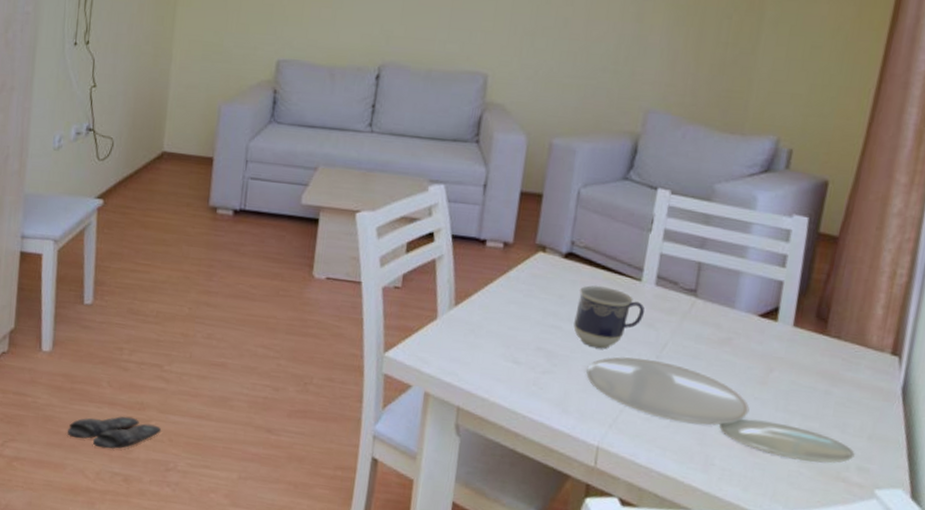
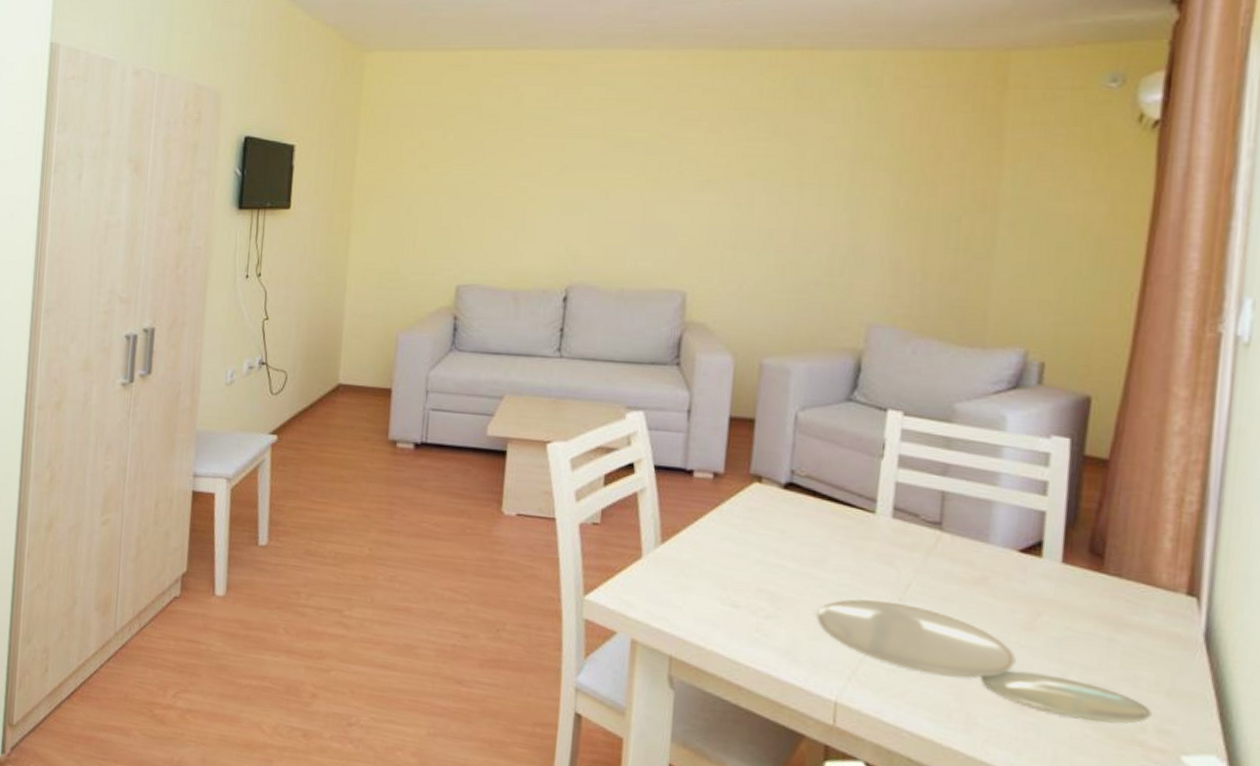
slippers: present [68,416,162,449] -> none [243,665,343,701]
cup: present [573,285,645,348] -> none [799,519,881,590]

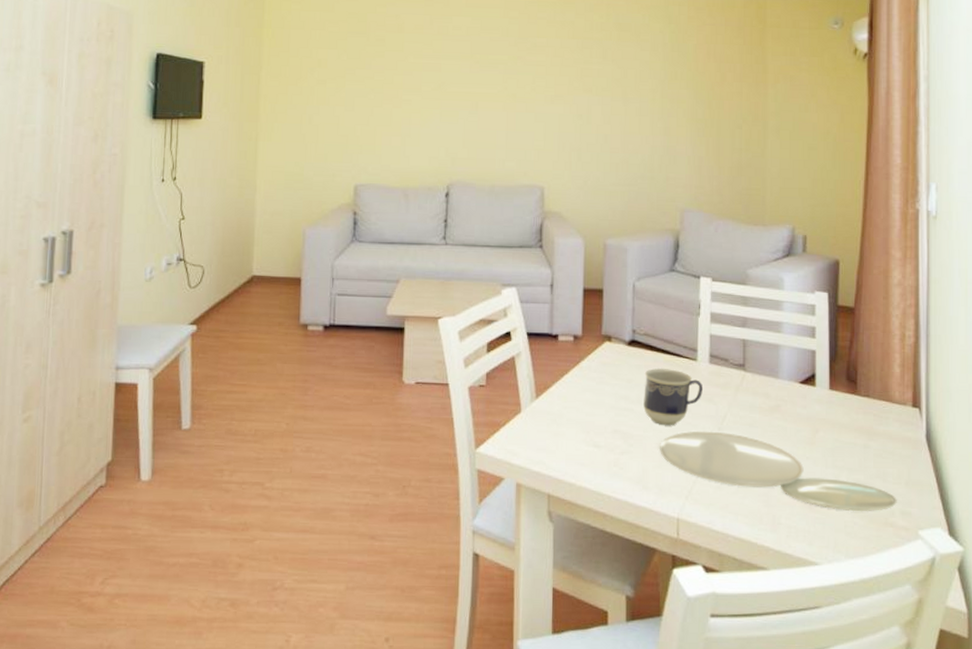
cup: none [799,519,881,590] -> present [643,368,703,425]

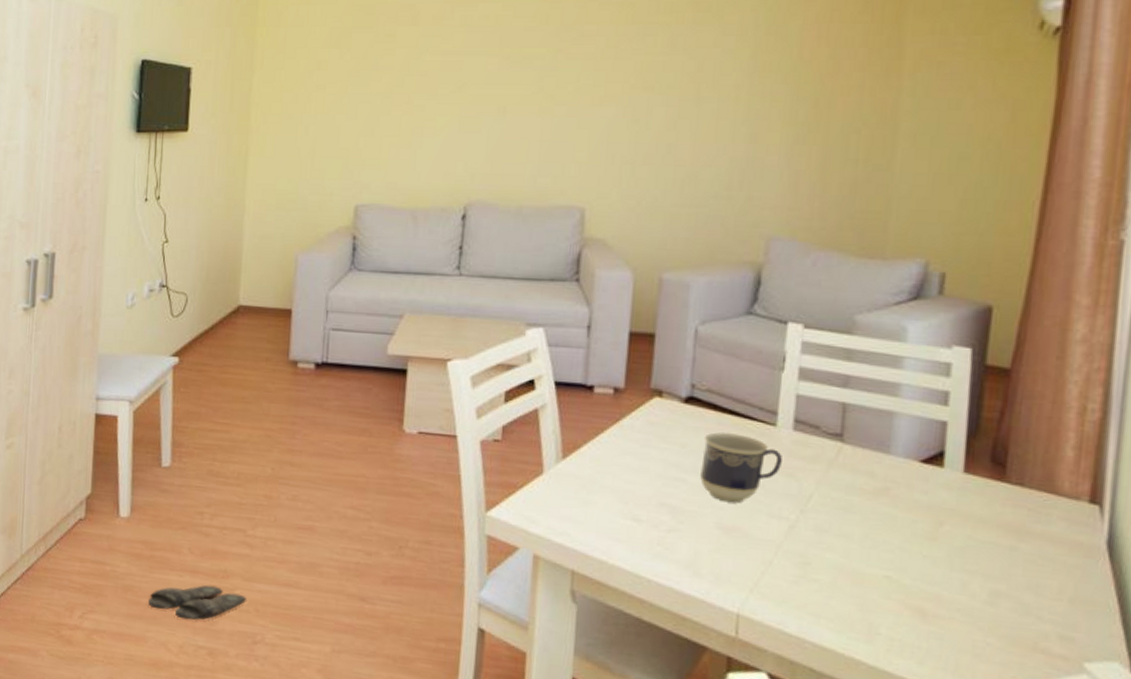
slippers: none [171,538,267,574] -> present [148,585,247,620]
plate: present [660,431,804,488] -> none [718,511,918,589]
plate: present [781,477,897,512] -> none [883,580,1055,632]

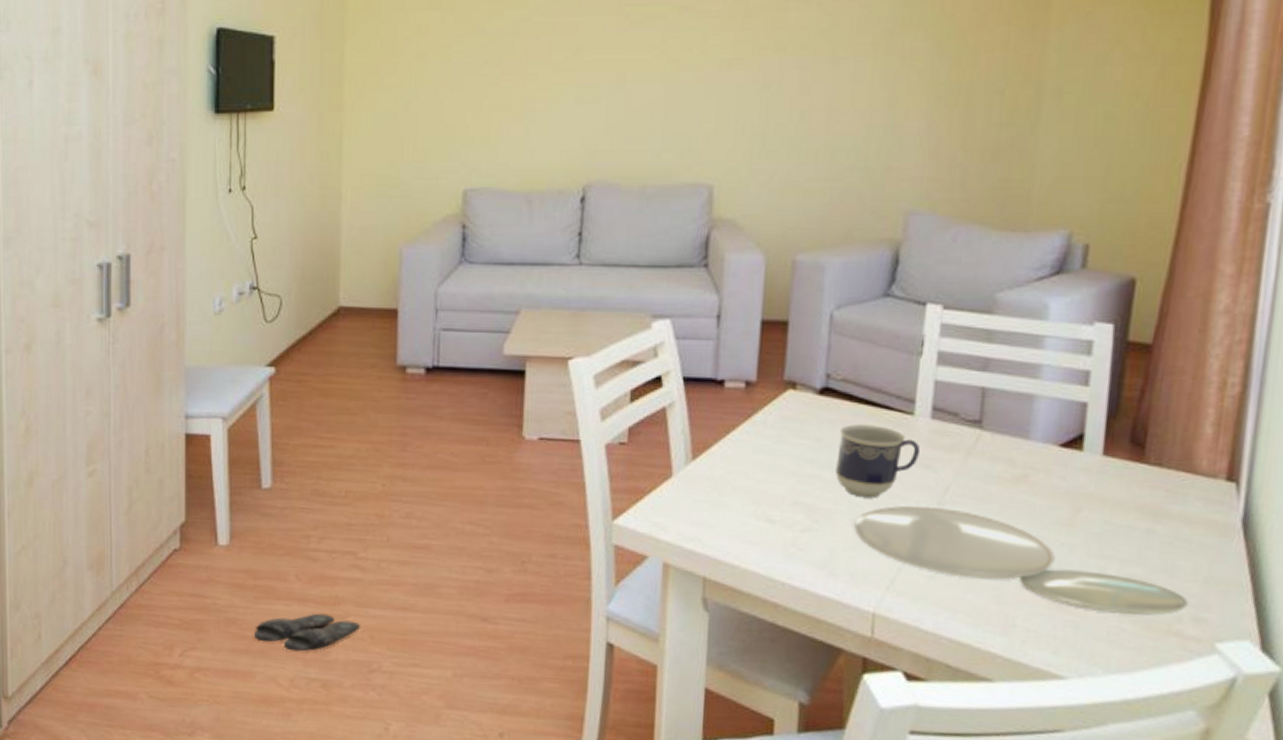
plate: none [718,511,918,589] -> present [854,505,1055,580]
plate: none [883,580,1055,632] -> present [1020,569,1189,616]

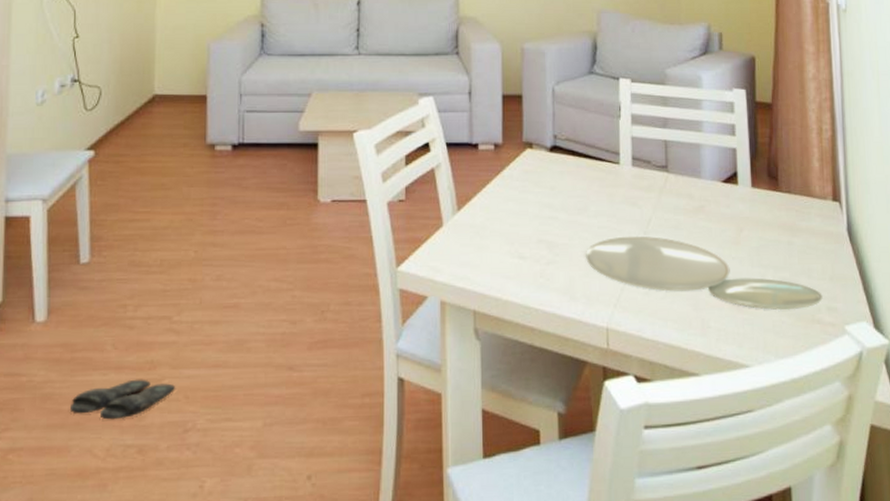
cup: present [835,424,920,497] -> none [567,174,627,232]

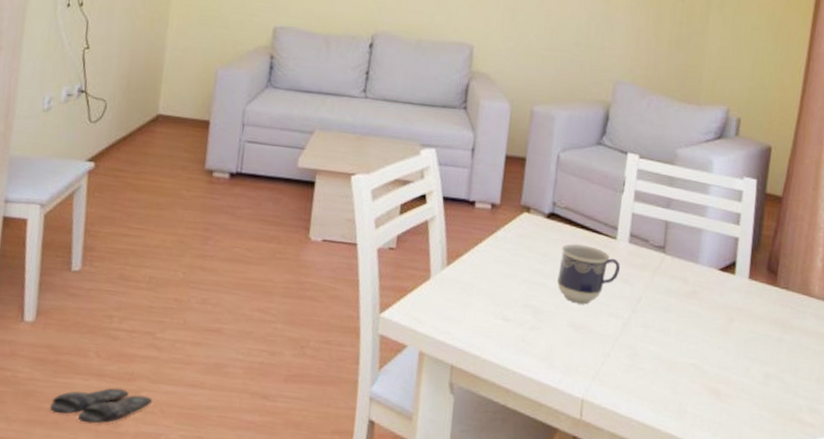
cup: none [567,174,627,232] -> present [557,244,620,304]
plate: present [586,236,730,292] -> none [570,311,715,374]
plate: present [708,278,823,311] -> none [690,366,806,406]

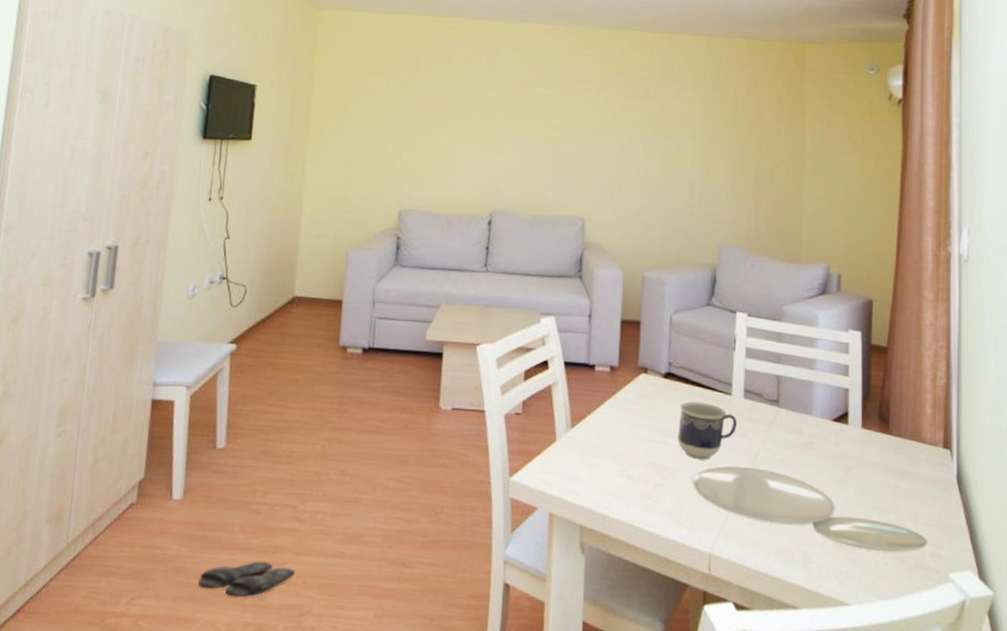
plate: none [570,311,715,374] -> present [693,465,836,525]
plate: none [690,366,806,406] -> present [813,516,928,553]

